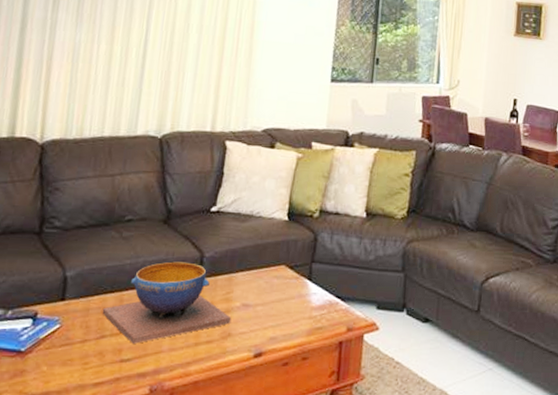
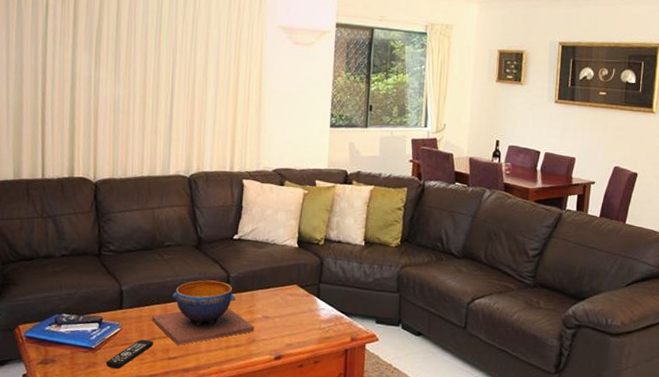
remote control: none [37,338,103,378] -> present [106,339,154,369]

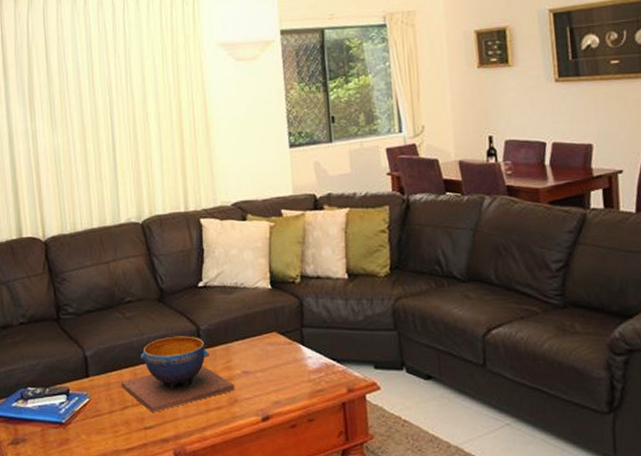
remote control: present [106,339,154,369] -> none [78,409,127,445]

